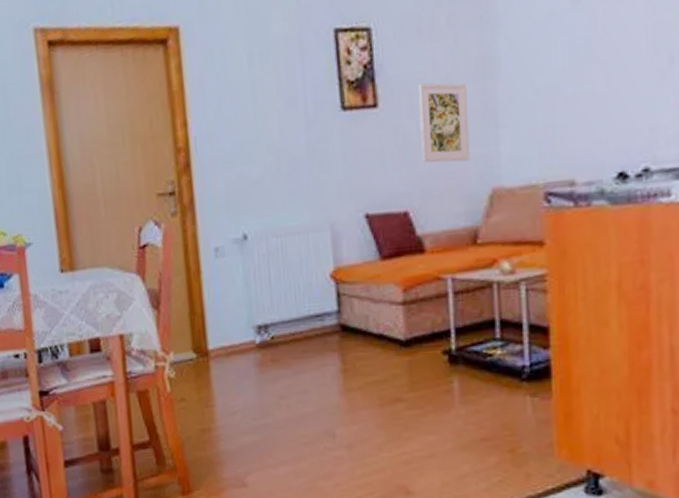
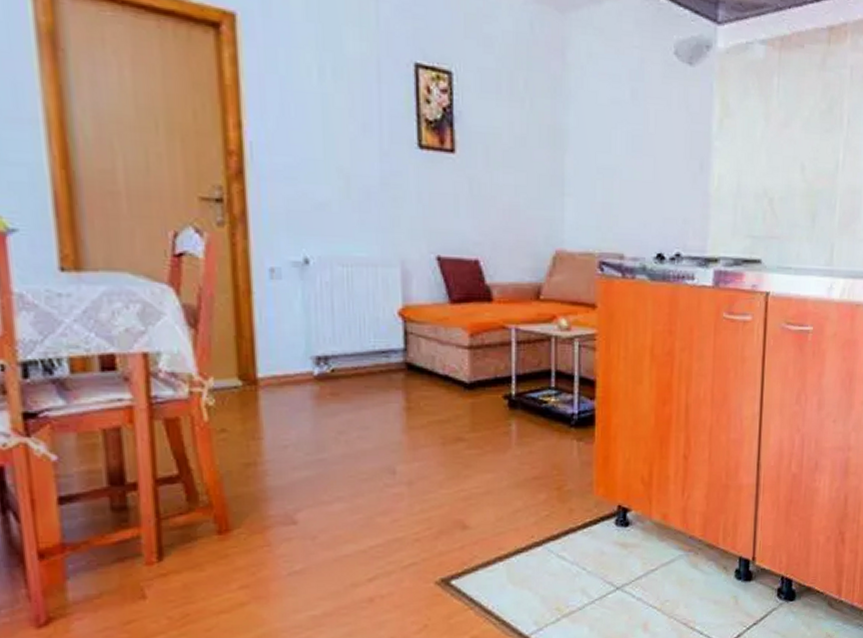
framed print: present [418,82,470,163] -> none [494,139,538,221]

